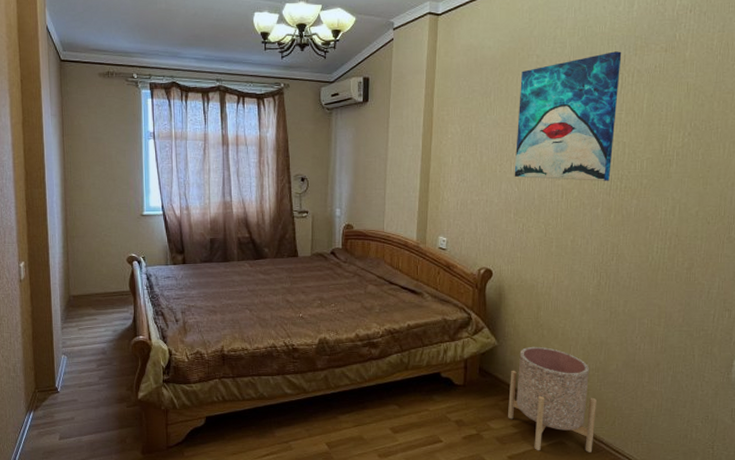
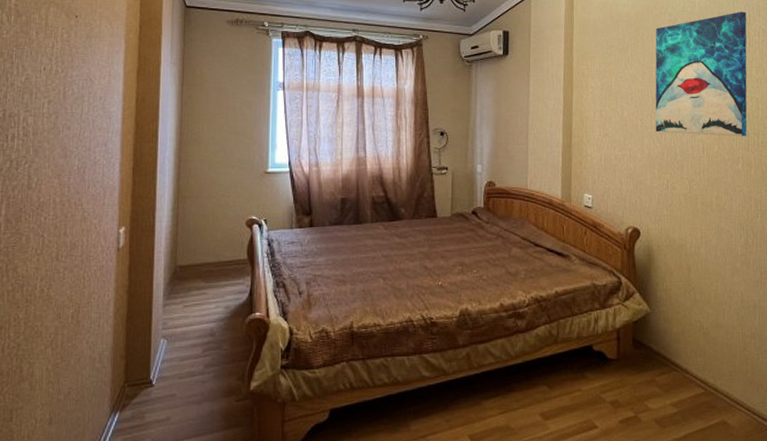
planter: present [508,346,597,452] -> none [665,312,757,434]

